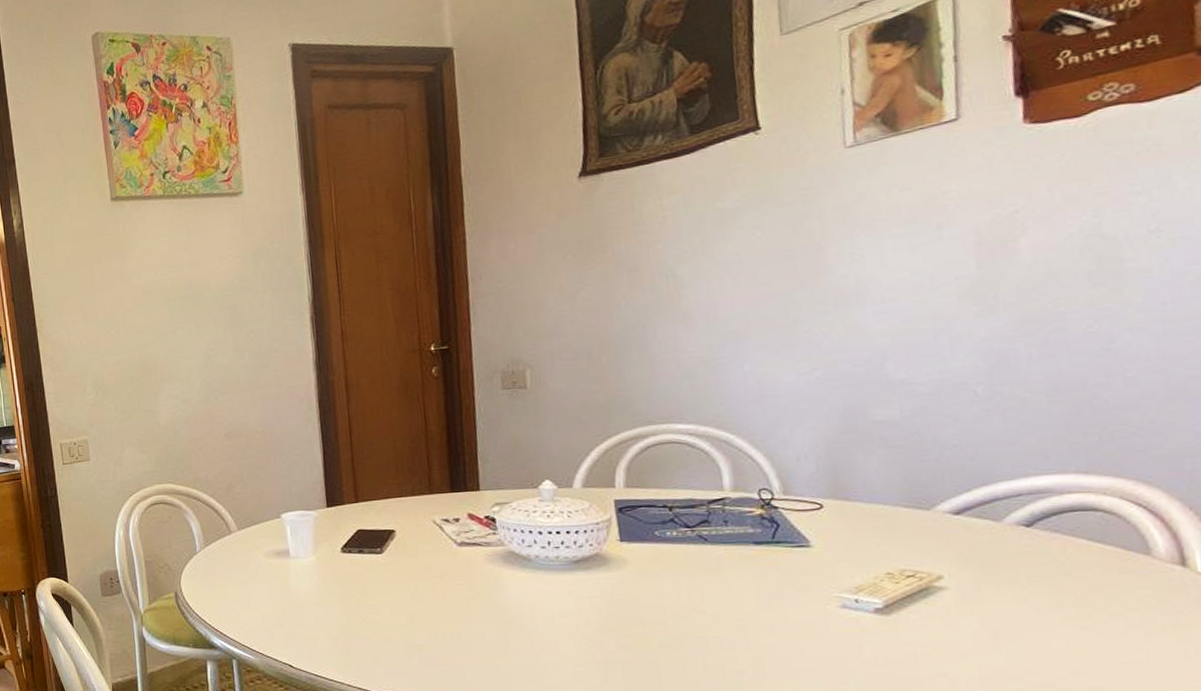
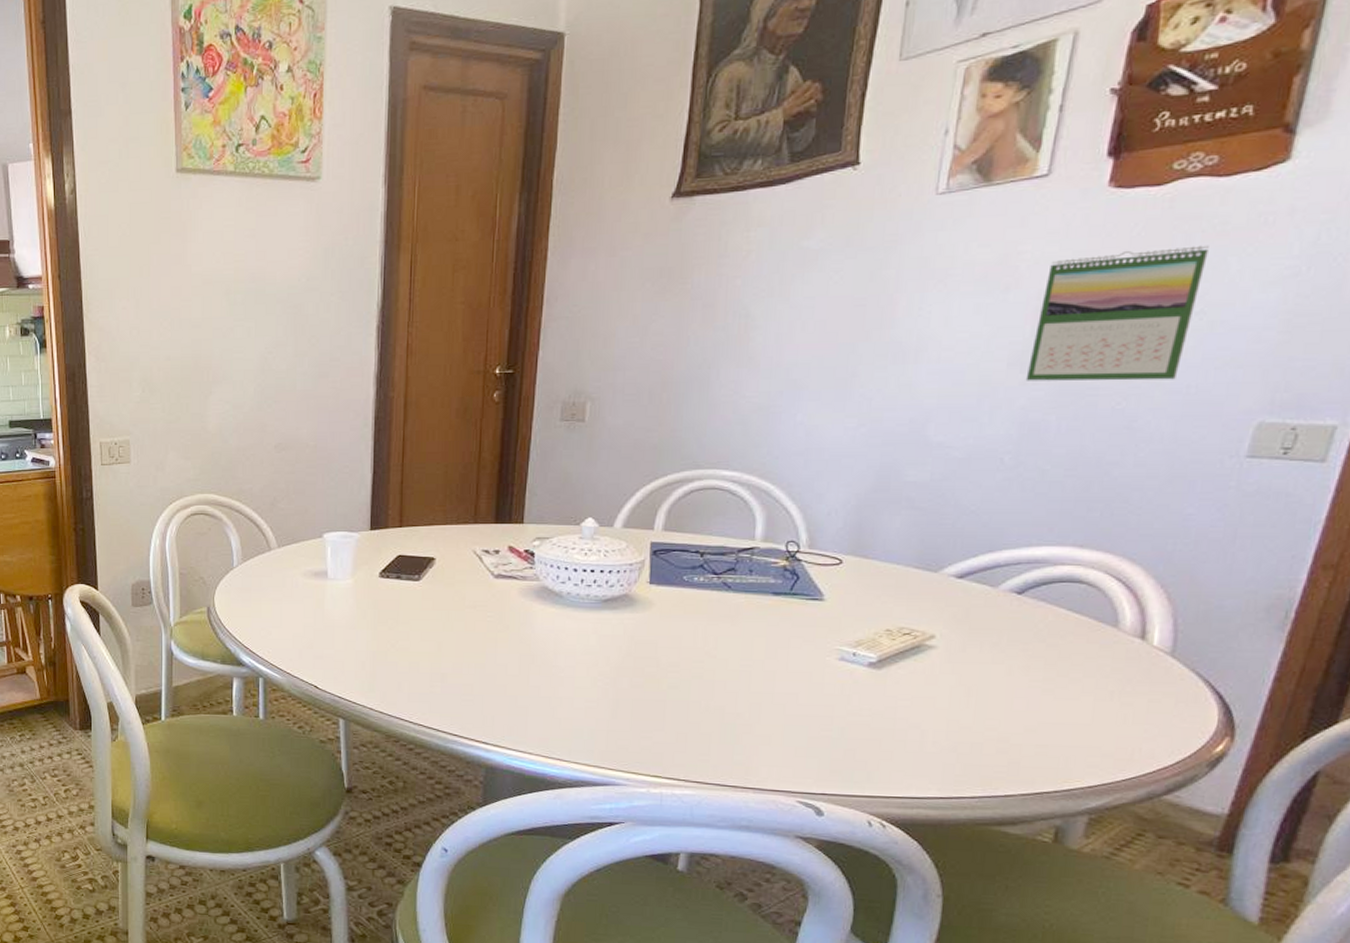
calendar: none [980,167,1150,313] -> present [1025,245,1209,381]

